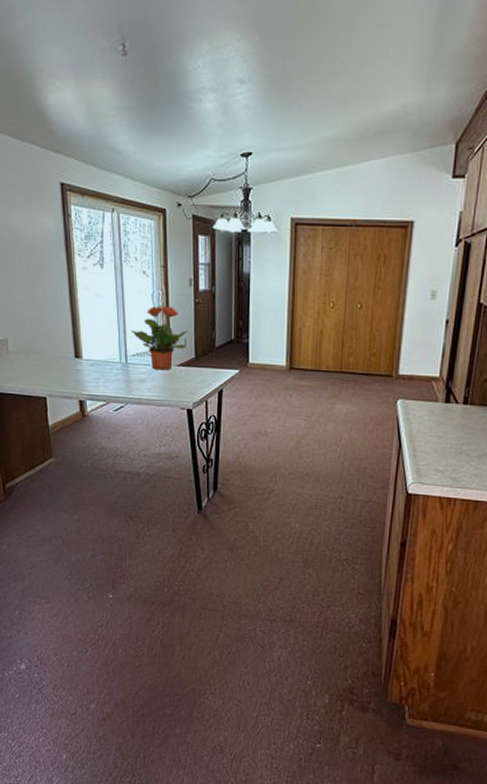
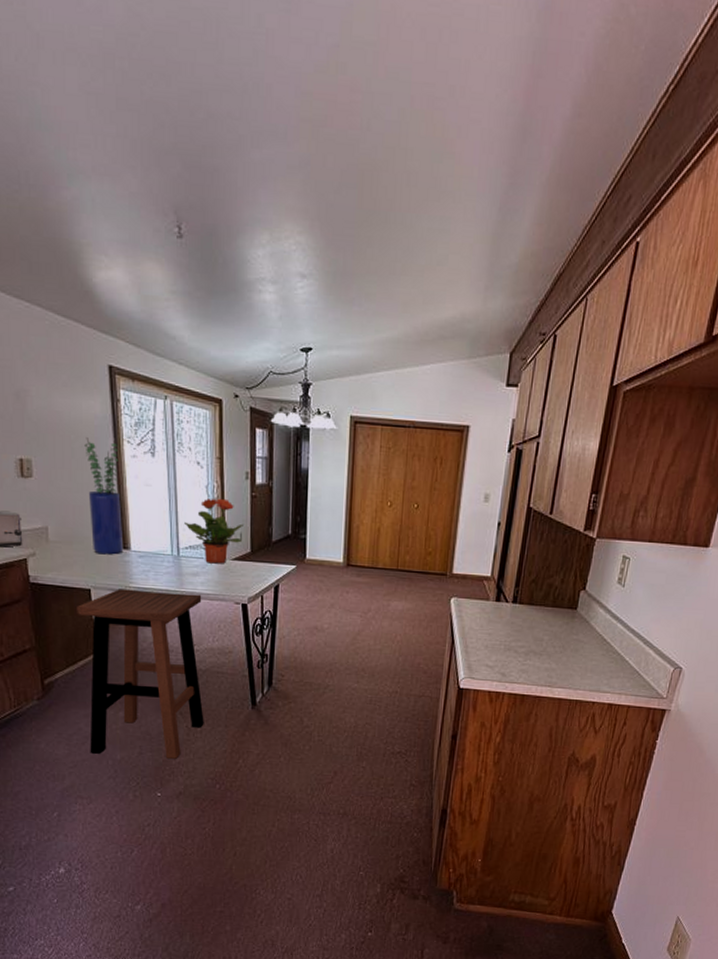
bar stool: none [34,396,152,562] -> present [77,589,204,759]
vase: none [39,253,76,364] -> present [84,438,124,555]

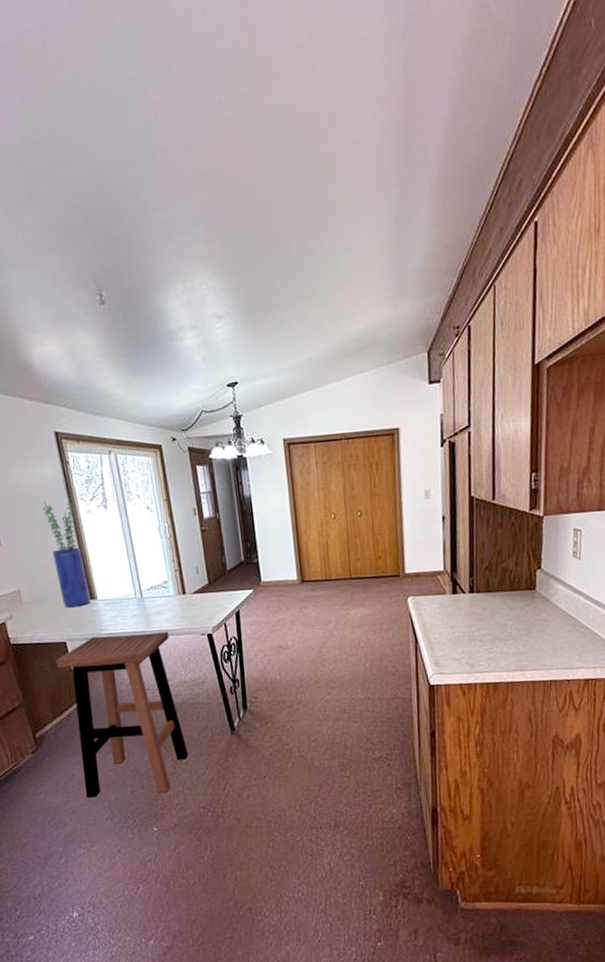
potted plant: present [184,498,243,564] -> none [143,537,199,601]

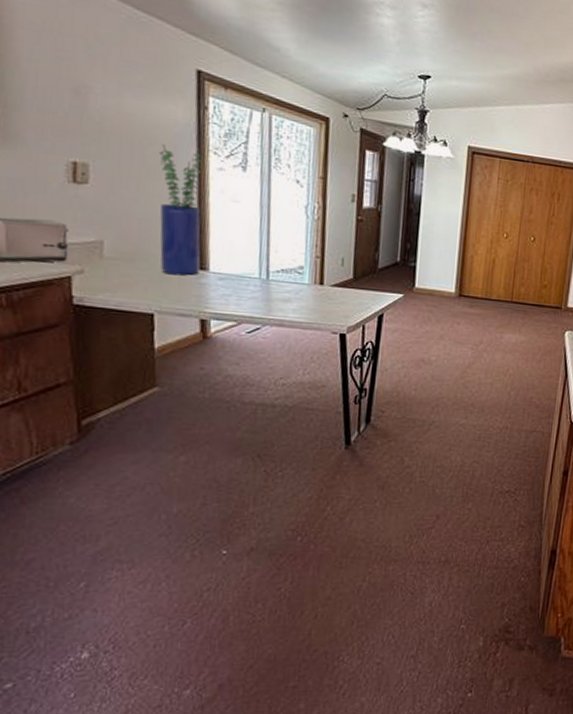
bar stool: present [56,631,188,798] -> none [133,314,293,509]

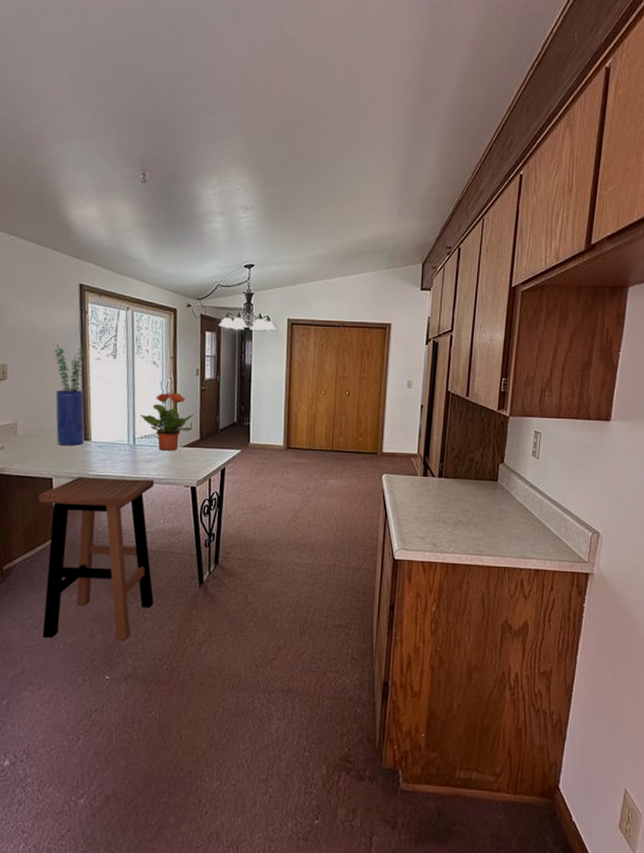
bar stool: none [133,314,293,509] -> present [38,477,154,640]
potted plant: none [277,219,346,290] -> present [141,392,194,451]

